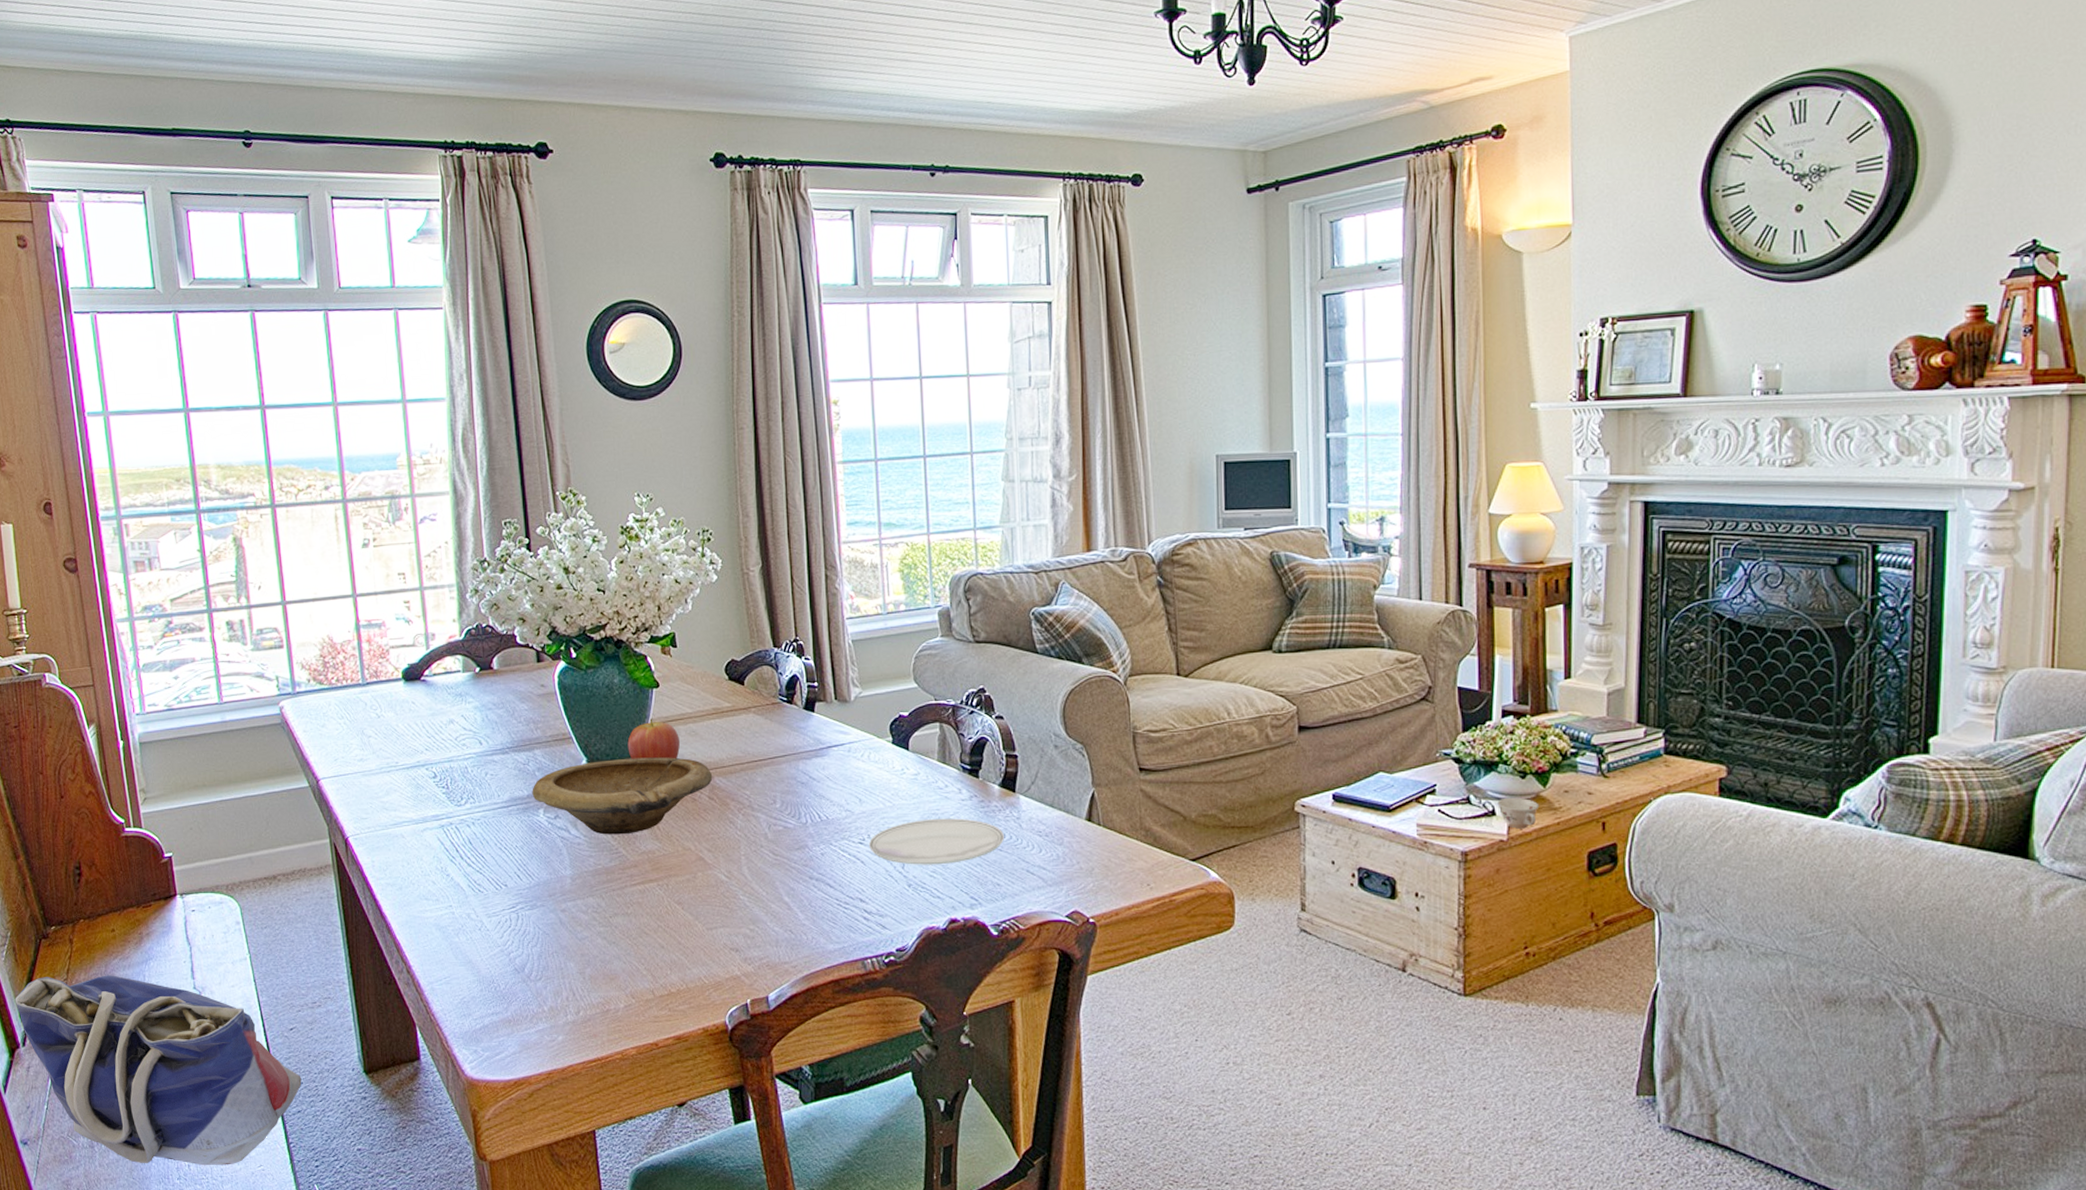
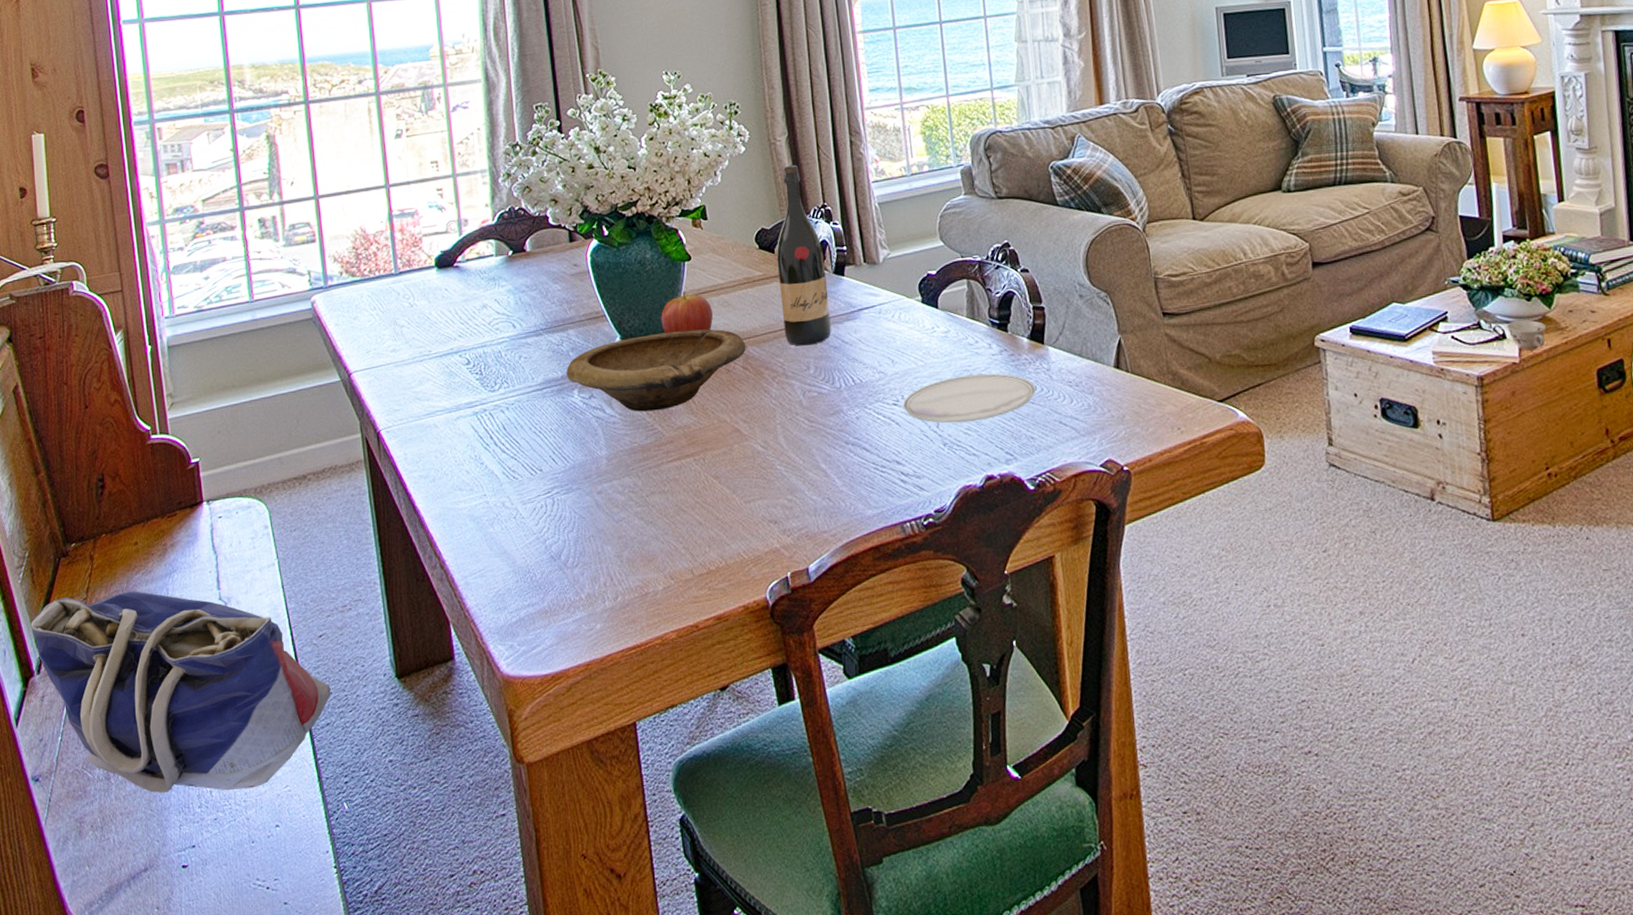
wine bottle: none [746,596,799,780] -> present [776,164,831,346]

